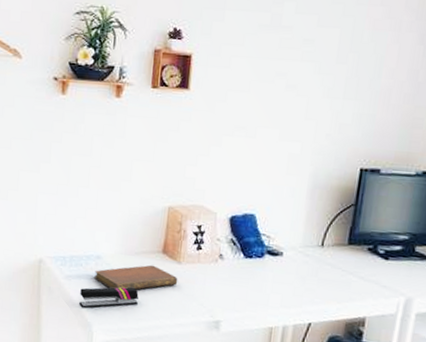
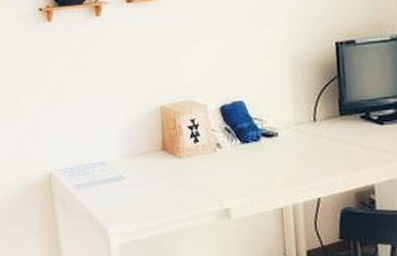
stapler: present [78,287,139,309] -> none [91,188,147,214]
notebook: present [94,264,178,290] -> none [102,163,182,192]

